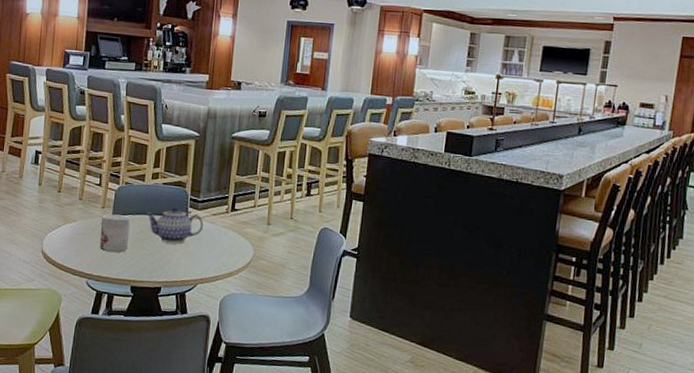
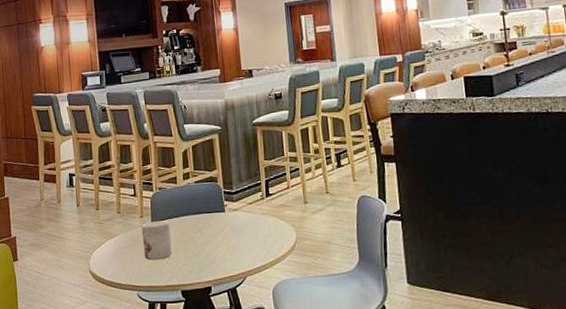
teapot: present [145,206,204,244] -> none [183,202,242,241]

